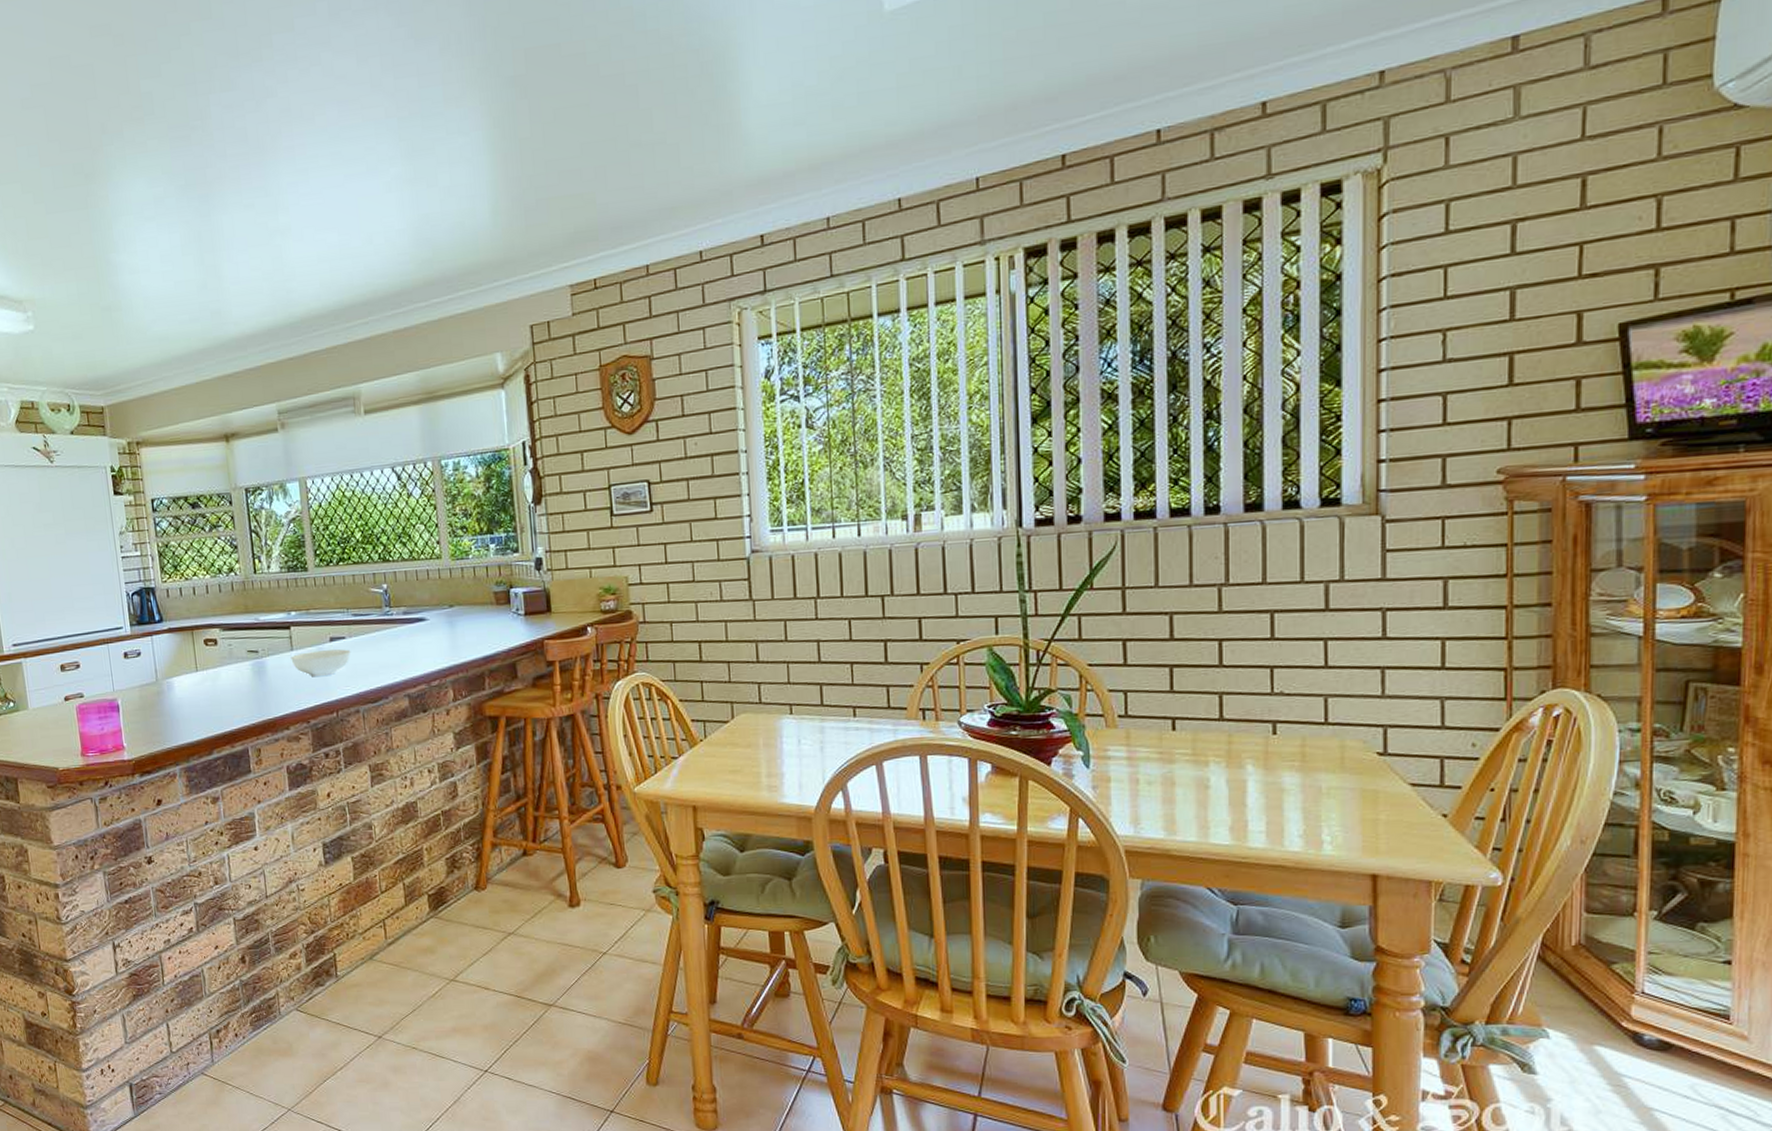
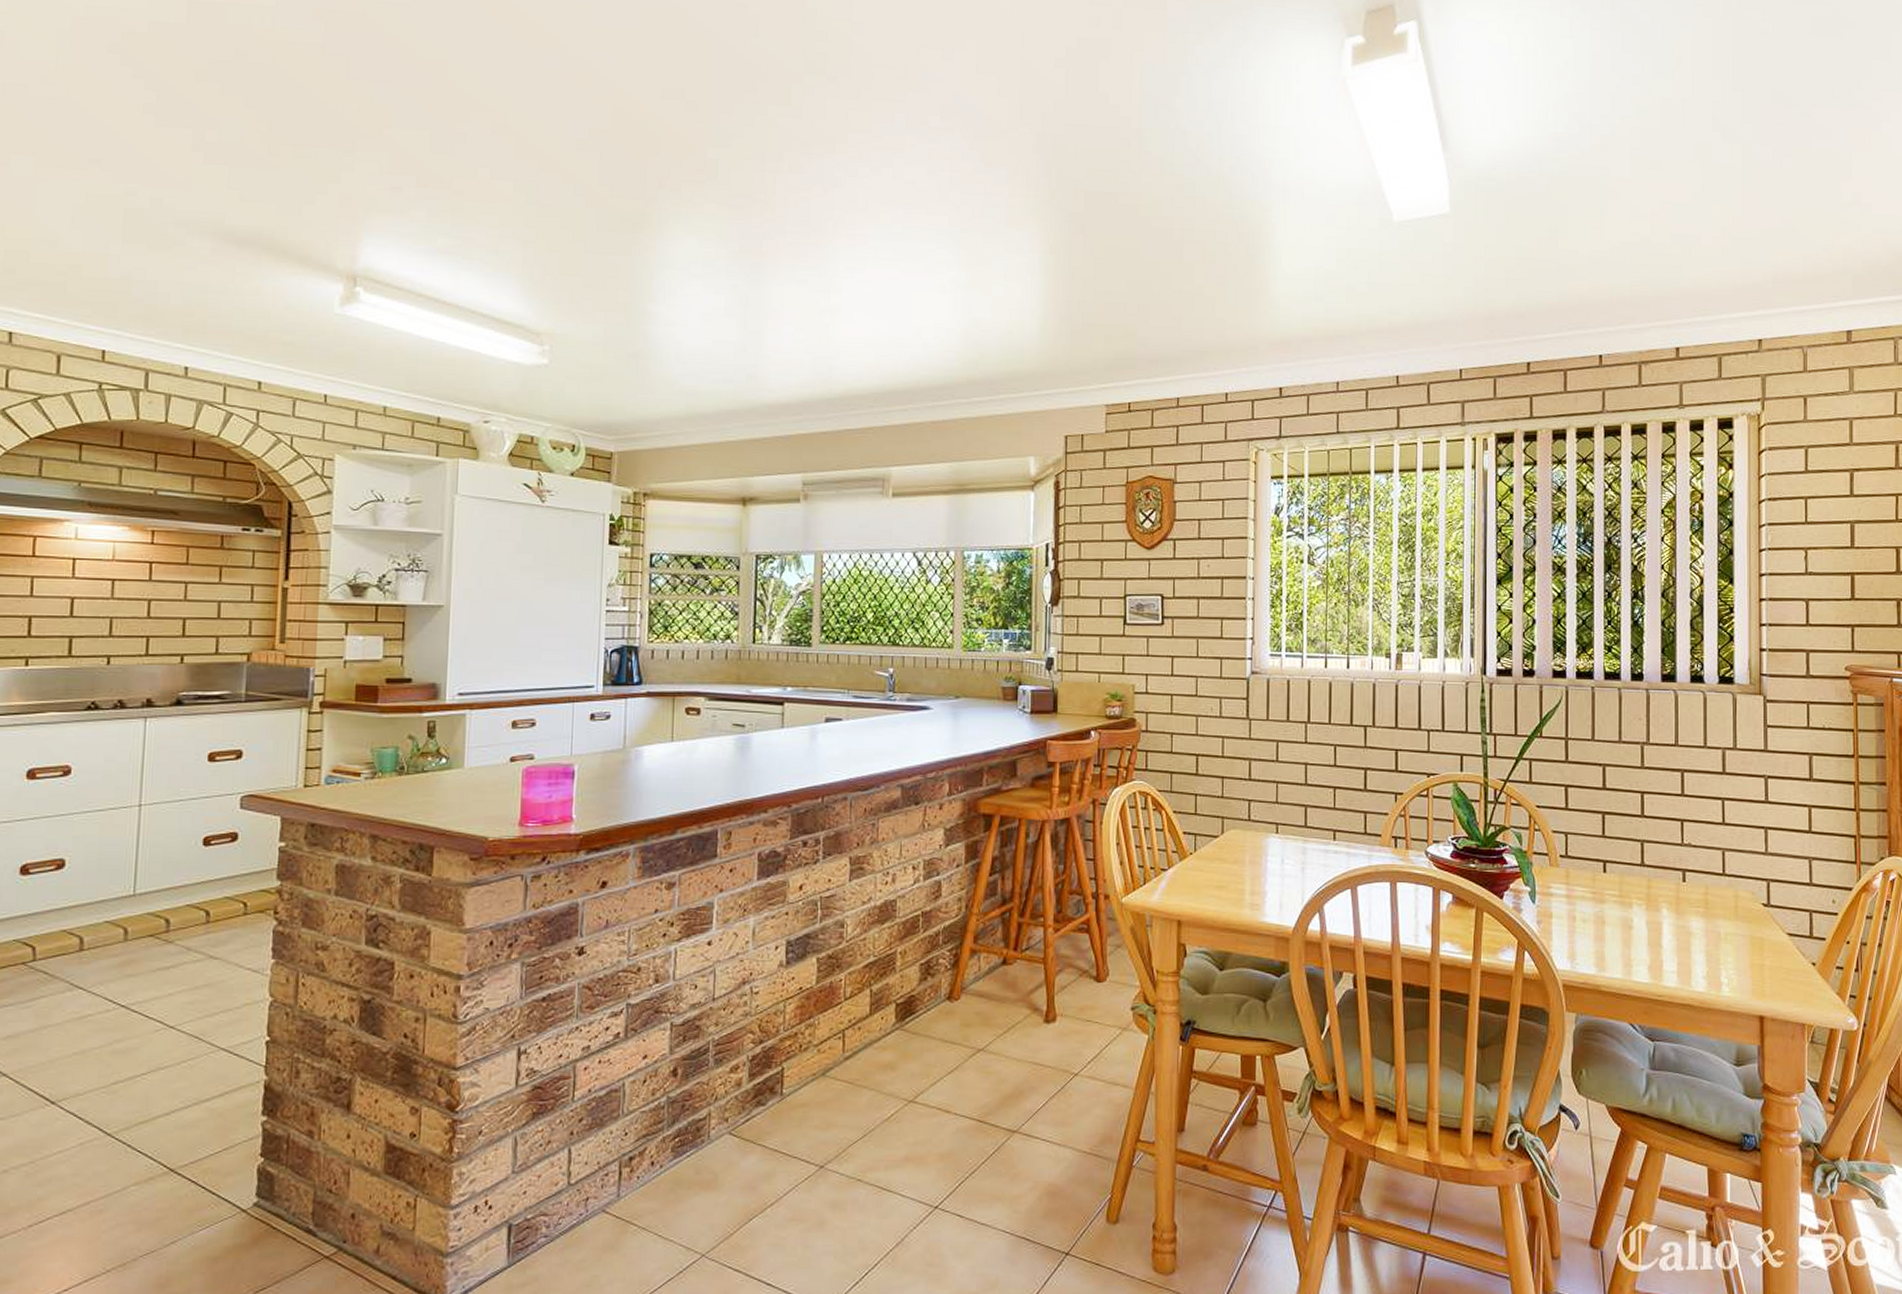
bowl: present [291,649,351,677] -> none [780,731,847,759]

